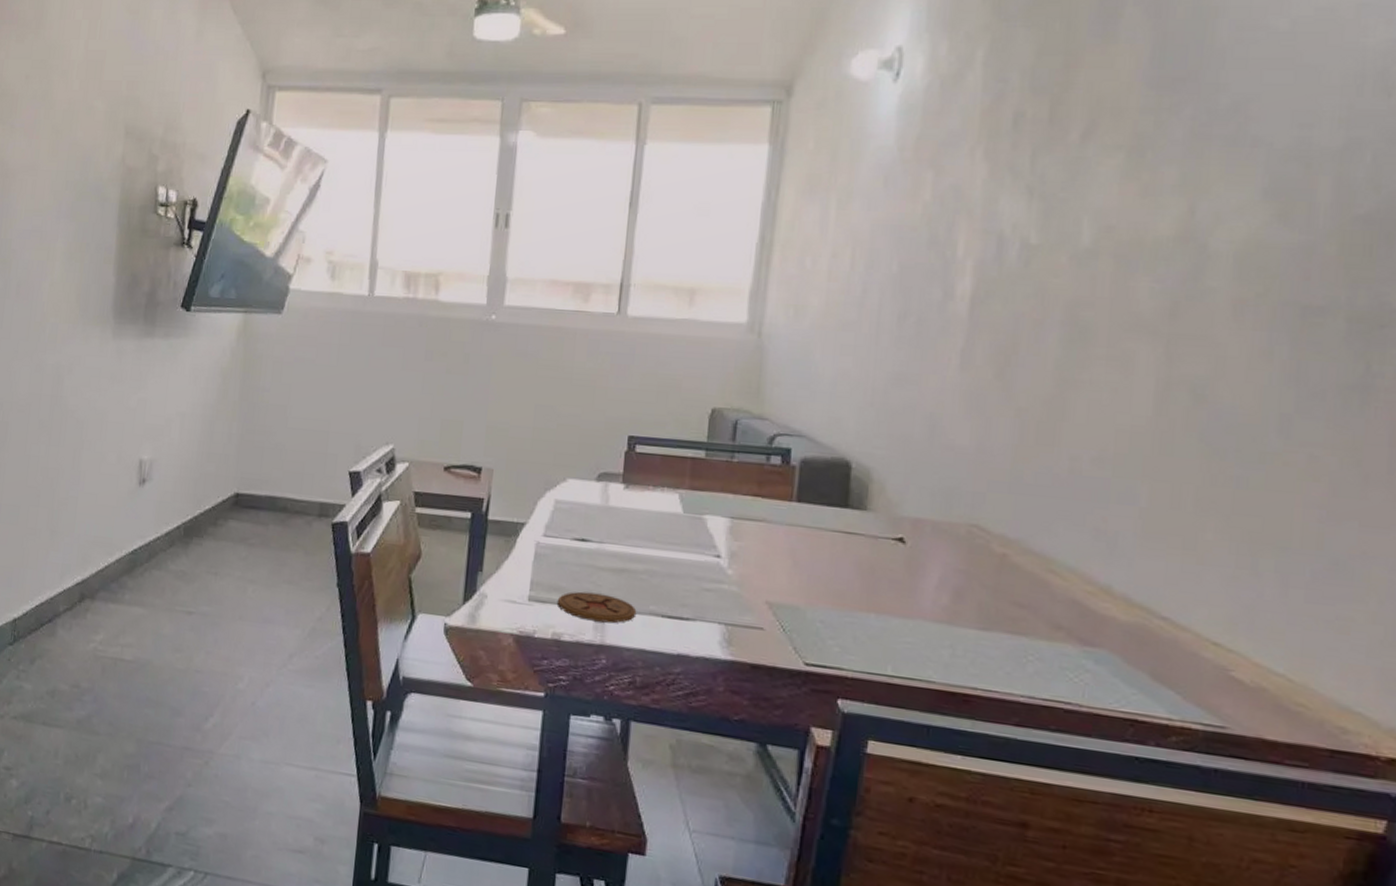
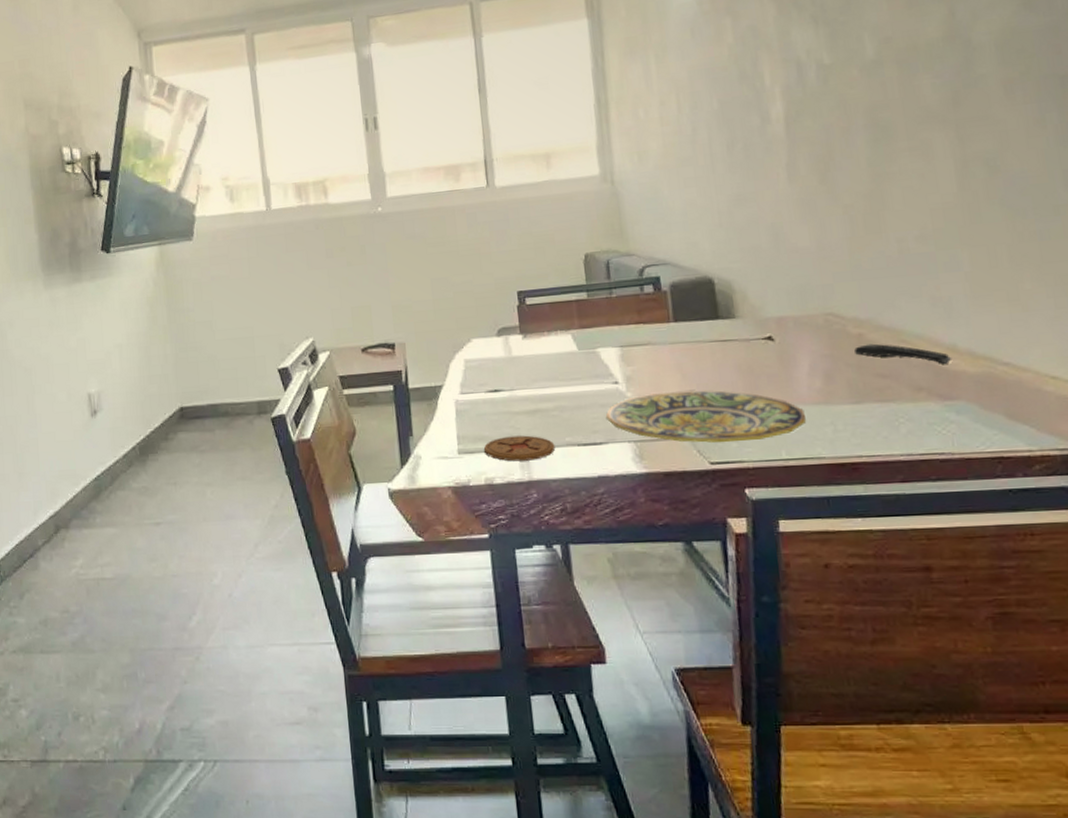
plate: none [698,575,924,649] -> present [605,390,807,443]
remote control: none [994,566,1104,606] -> present [854,343,952,364]

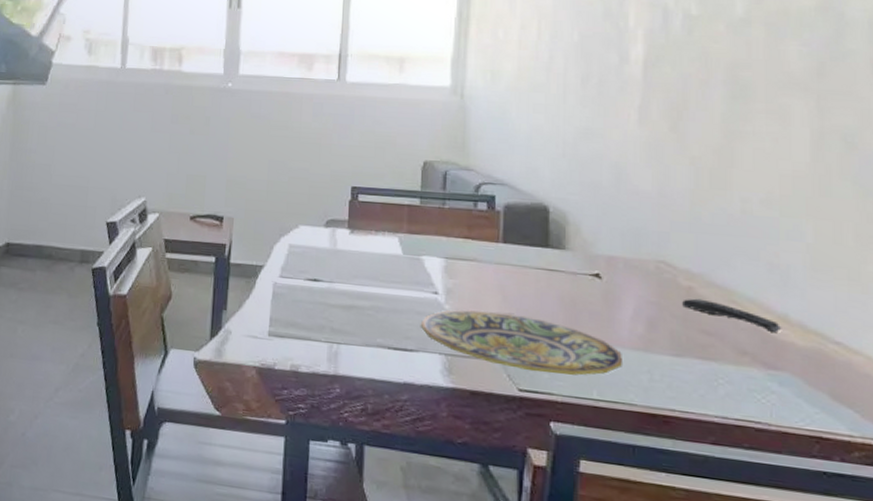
coaster: present [484,435,556,462] -> none [295,326,366,356]

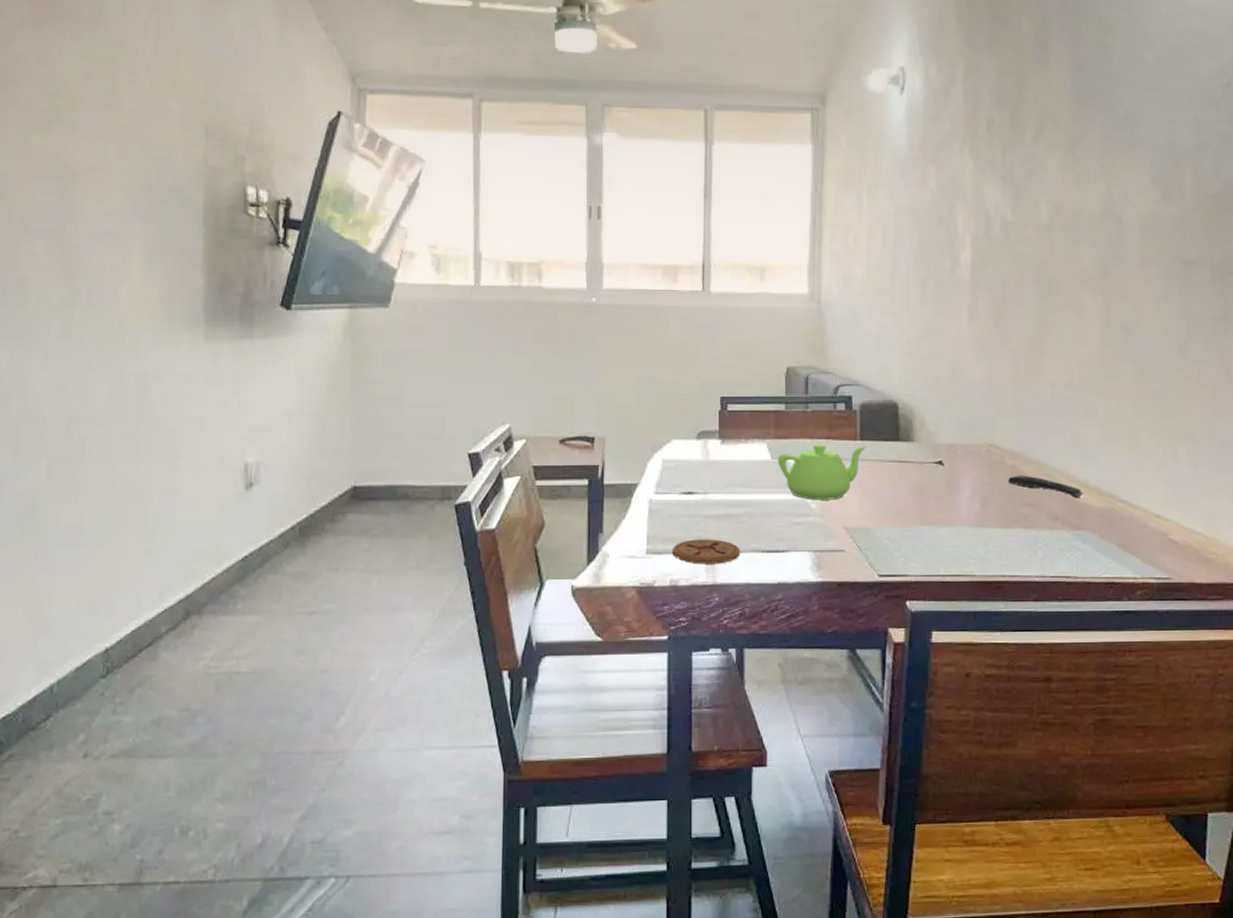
coaster: none [295,326,366,356] -> present [673,539,741,564]
teapot: none [410,243,510,303] -> present [778,444,867,500]
plate: present [420,310,624,376] -> none [790,506,964,557]

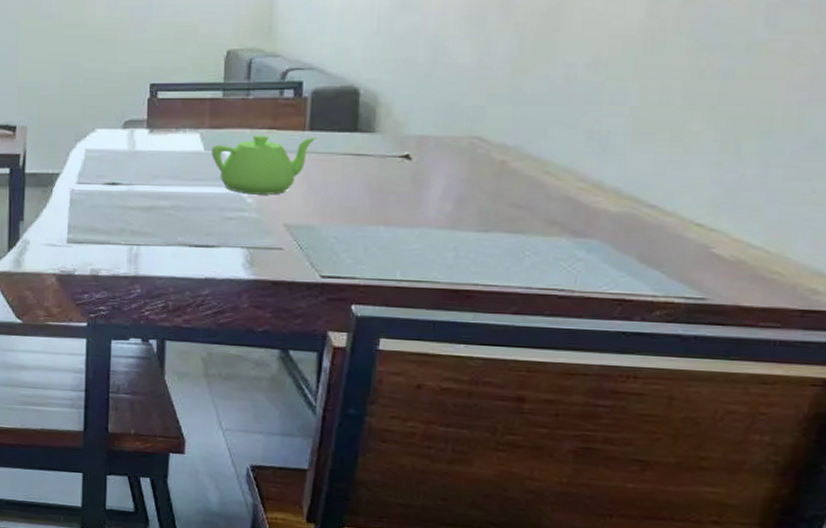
coaster: present [673,539,741,564] -> none [94,230,166,256]
remote control: present [1008,475,1084,498] -> none [494,172,596,200]

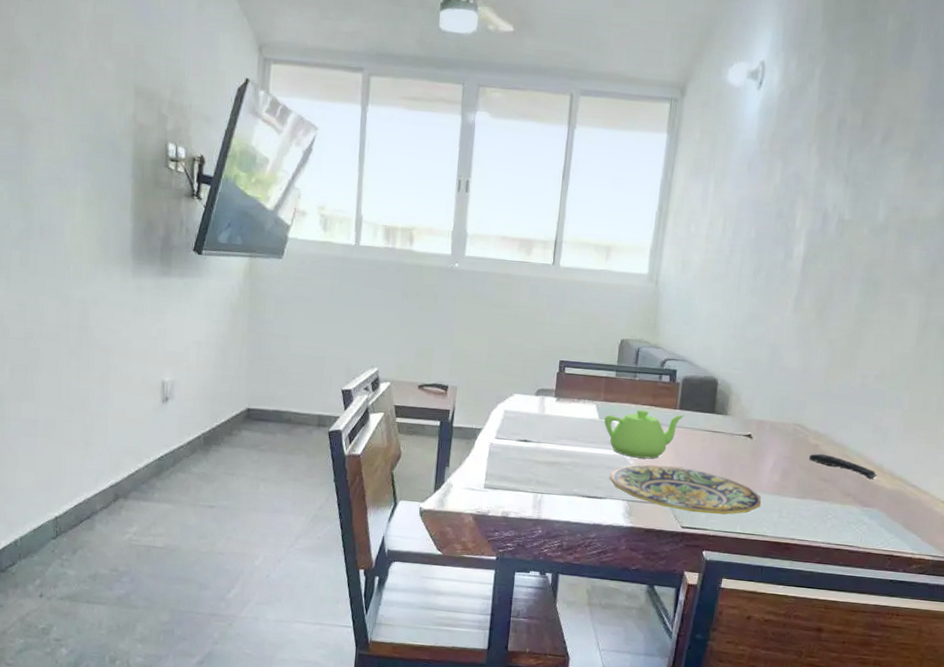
plate: none [222,202,429,258] -> present [609,464,762,515]
remote control: none [494,172,596,200] -> present [809,453,877,479]

